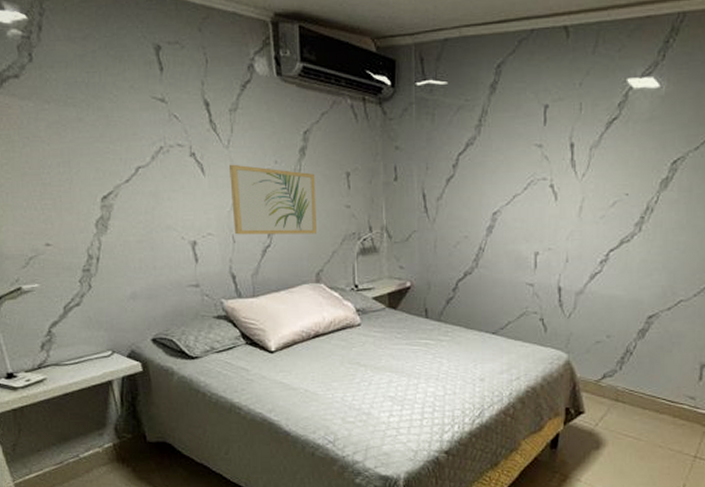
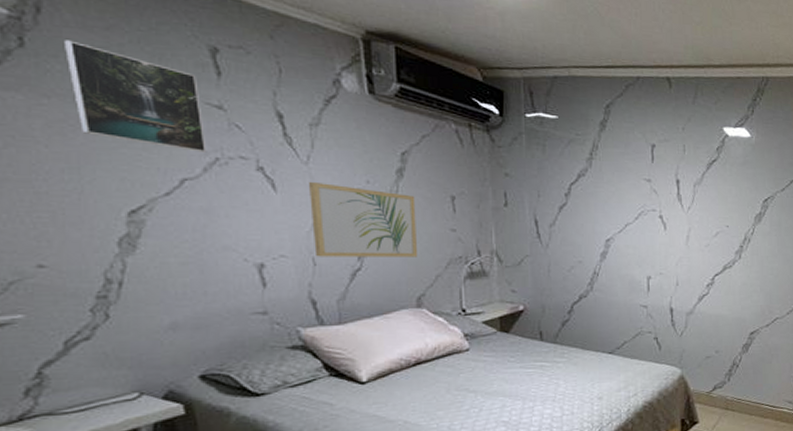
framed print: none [57,52,154,142] -> present [65,40,207,152]

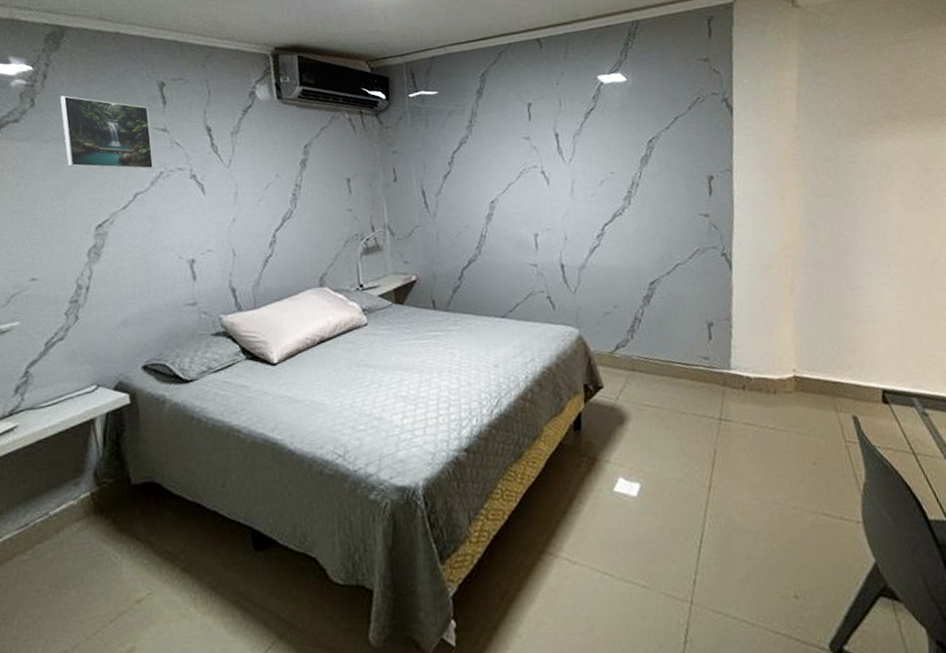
wall art: present [308,181,418,257] -> none [229,181,320,249]

